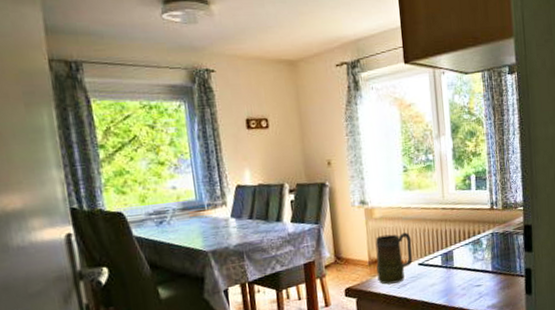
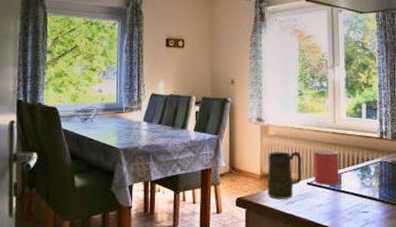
mug: none [423,227,451,264] -> present [313,150,339,185]

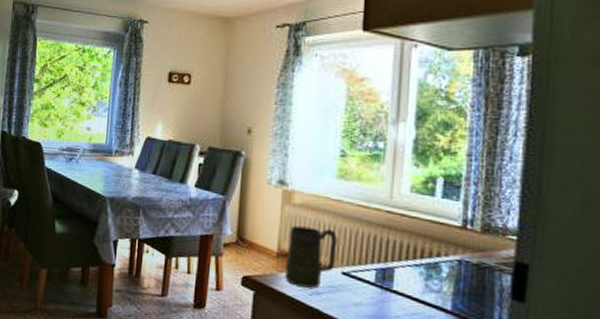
mug: present [313,150,339,185] -> none [353,231,393,281]

